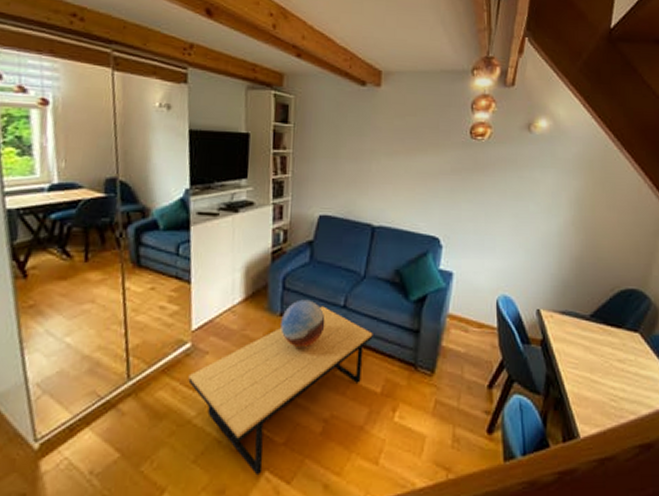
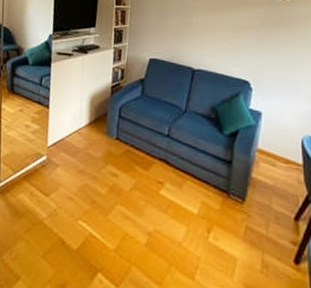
coffee table: present [188,306,373,476] -> none [42,134,192,276]
decorative globe: present [280,299,326,348] -> none [116,127,152,168]

